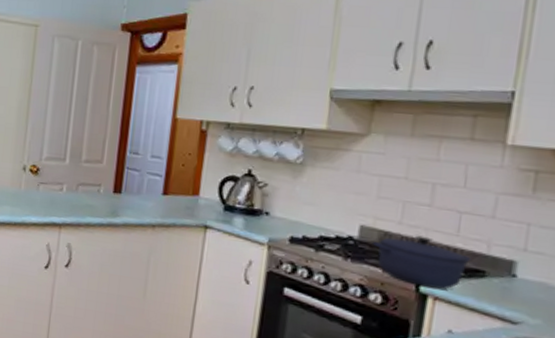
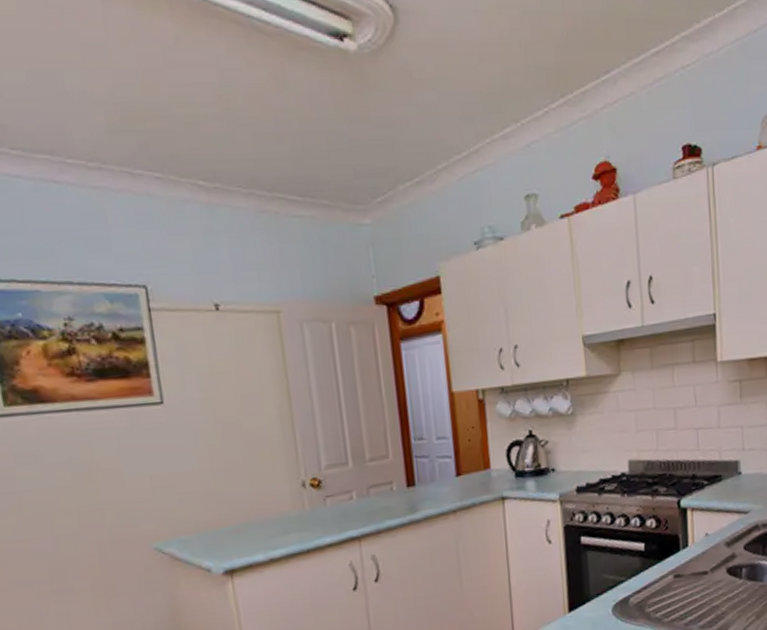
cooking pot: present [372,235,471,289] -> none [640,457,711,502]

